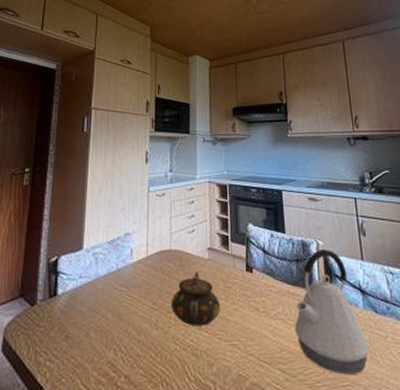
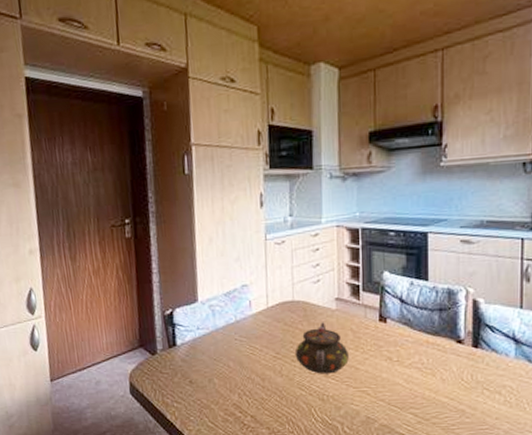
kettle: present [295,249,369,375] -> none [432,297,516,420]

